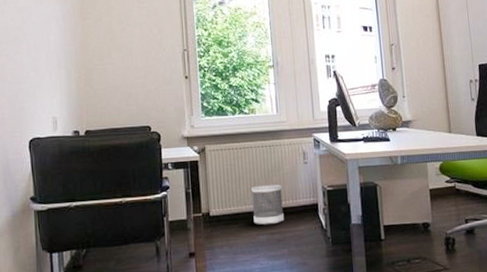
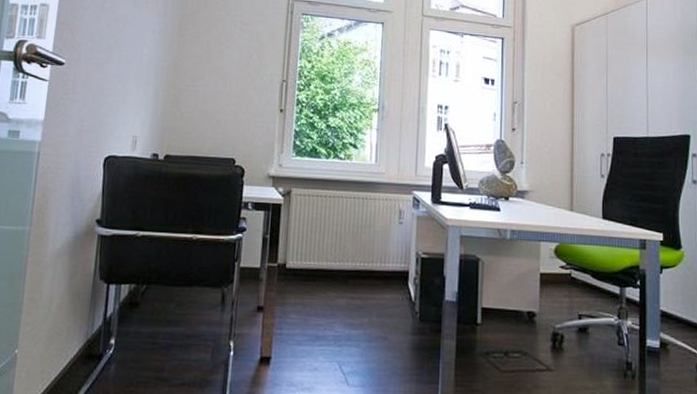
wastebasket: present [251,184,284,225] -> none [334,241,370,288]

